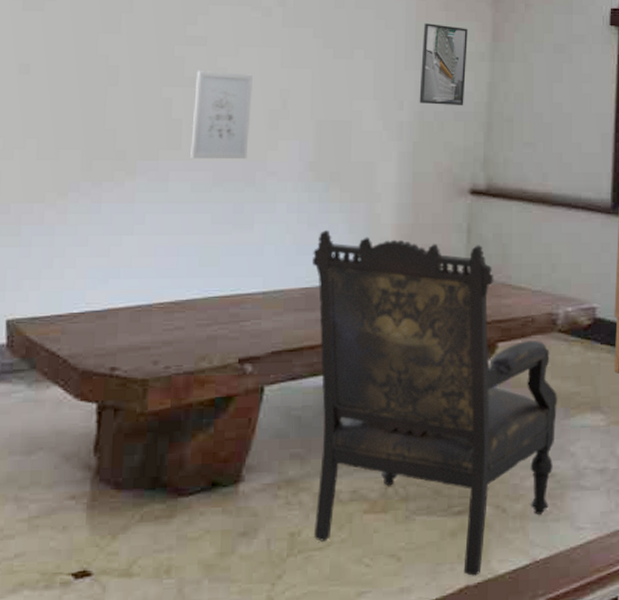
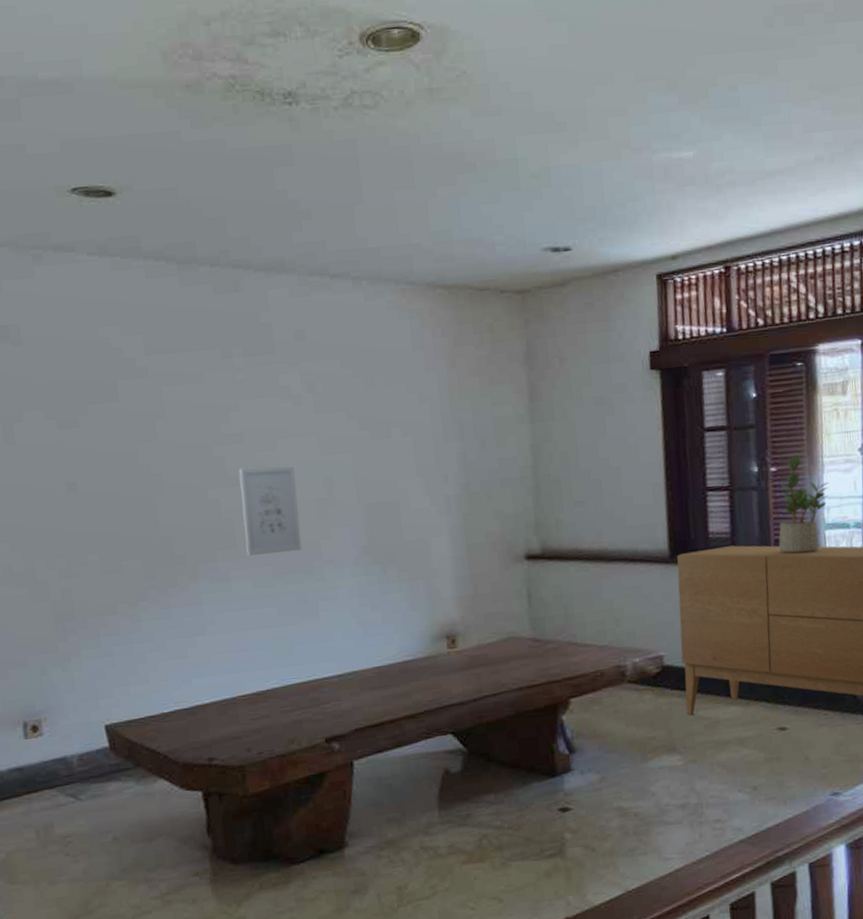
armchair: present [311,230,558,576] -> none [379,608,636,909]
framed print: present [419,23,468,106] -> none [458,391,509,475]

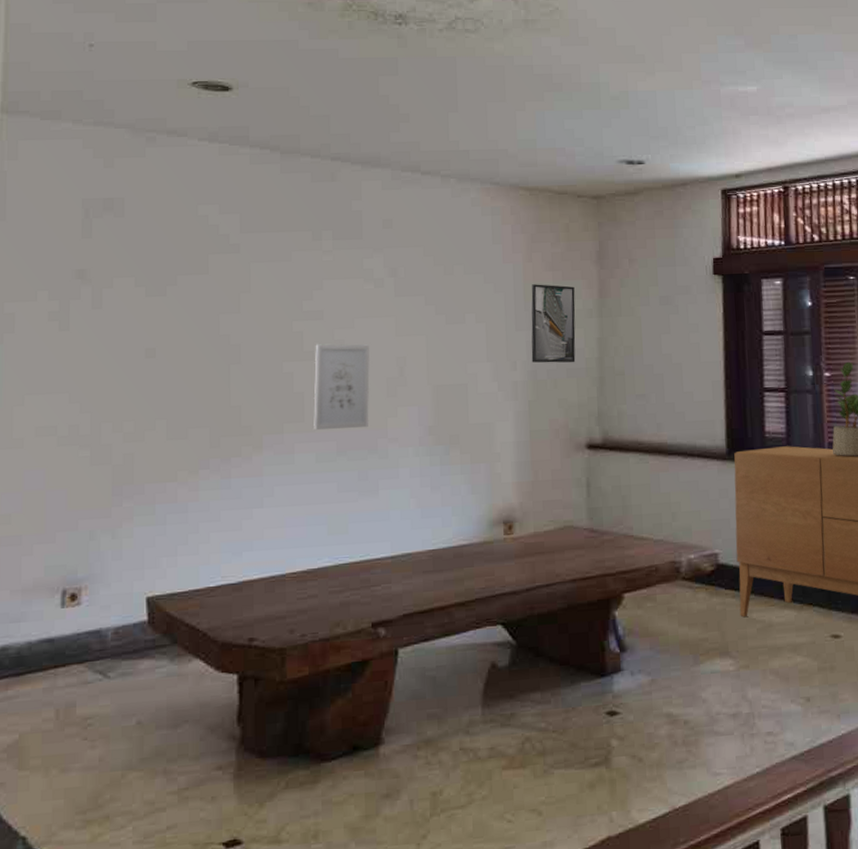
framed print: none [458,391,509,475] -> present [531,284,576,363]

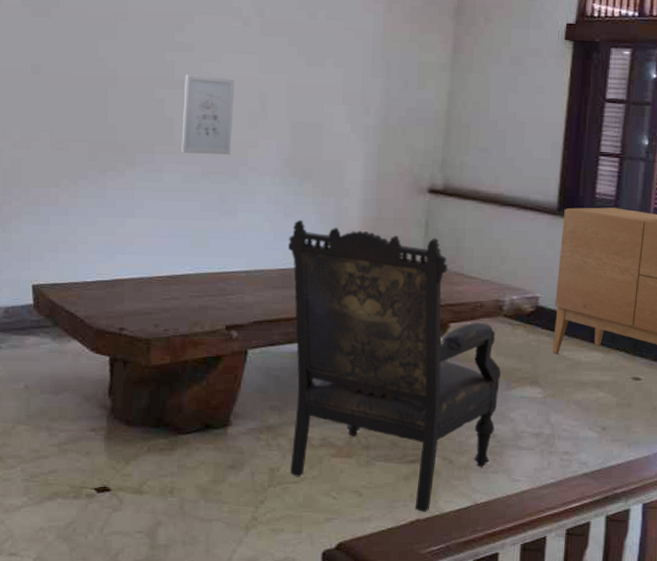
armchair: none [437,492,687,827] -> present [287,220,501,512]
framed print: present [531,284,576,363] -> none [384,35,430,113]

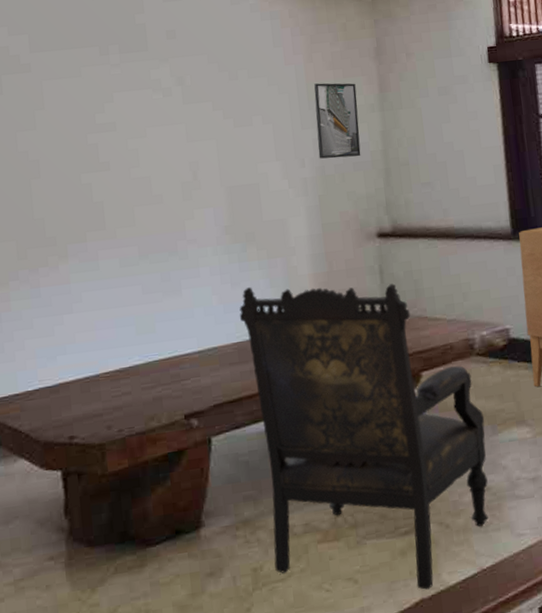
wall art: present [181,74,234,156] -> none [110,152,168,236]
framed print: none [384,35,430,113] -> present [314,83,361,159]

